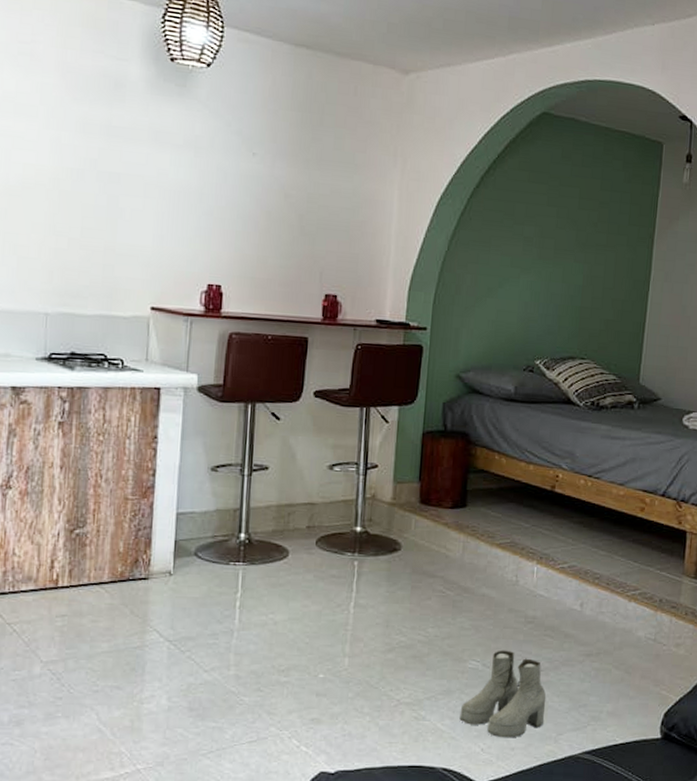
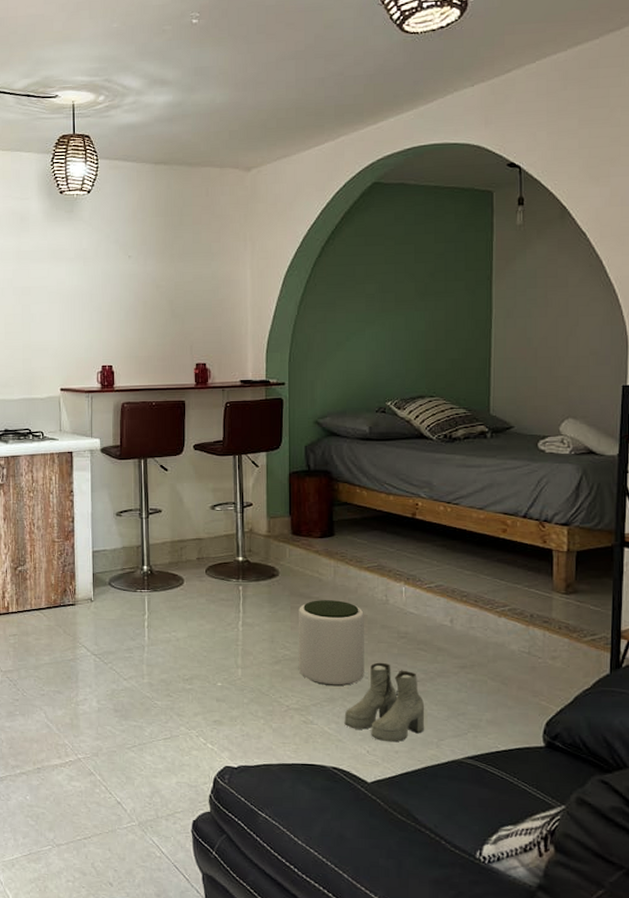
plant pot: none [414,579,491,677] -> present [298,600,364,687]

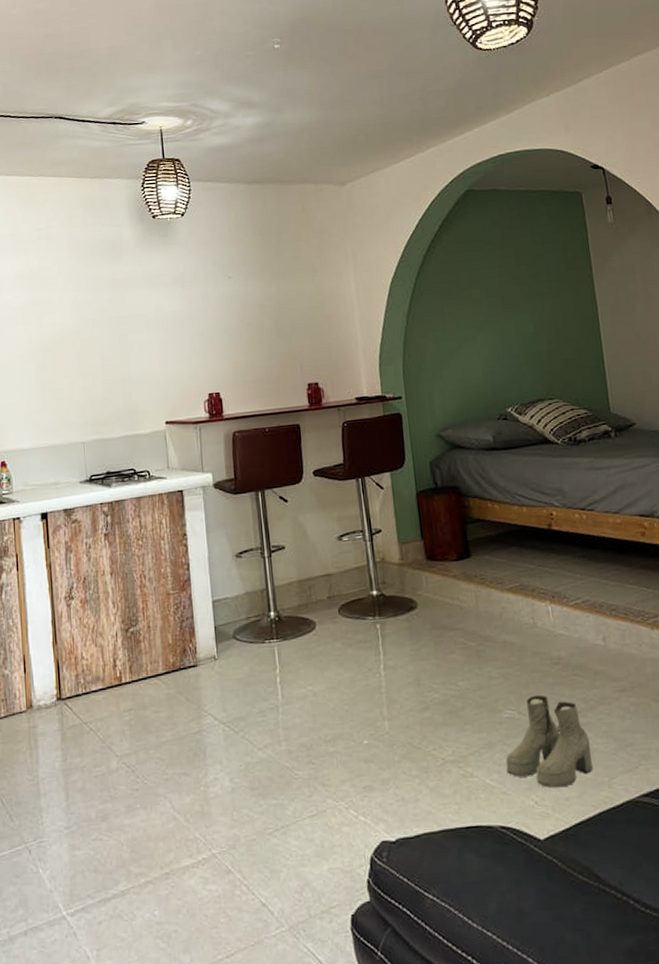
plant pot: present [298,600,364,687] -> none [443,629,522,730]

